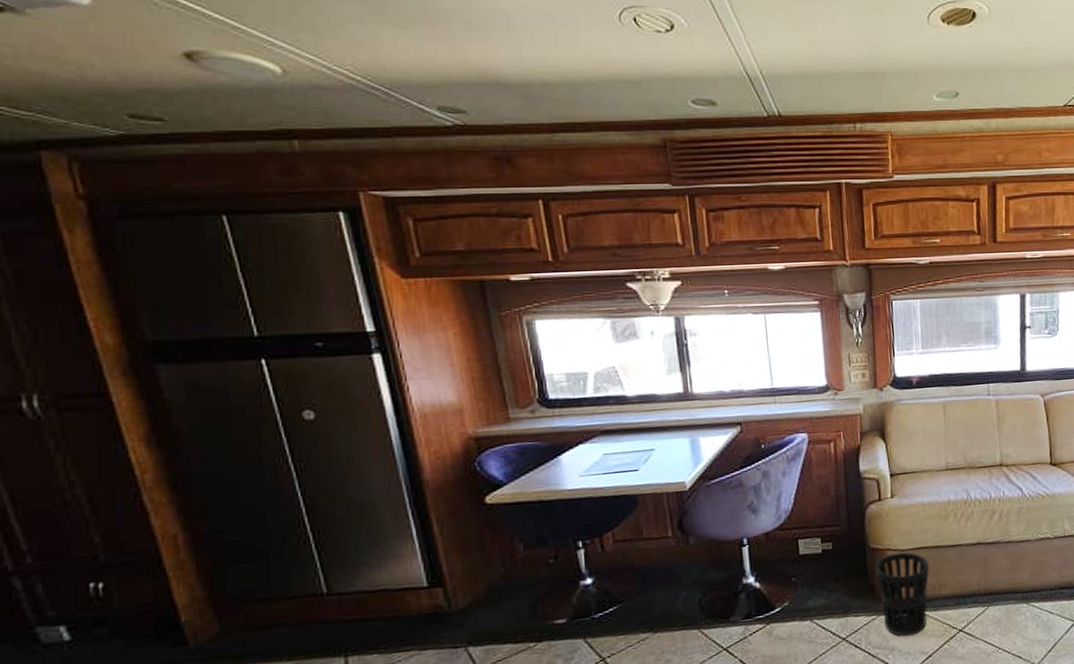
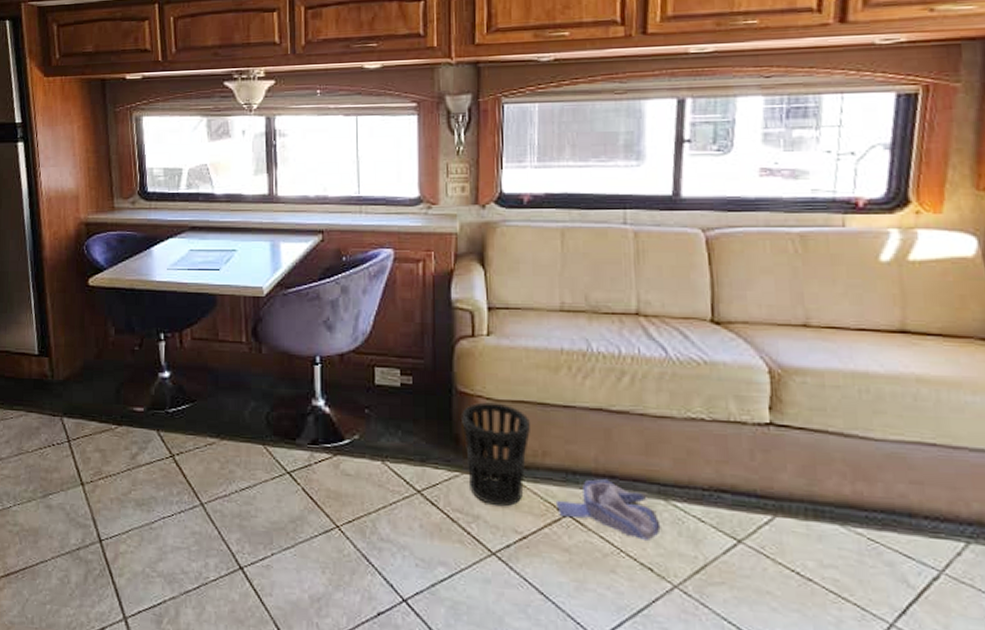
shoe: none [951,596,1025,637] -> present [555,478,661,540]

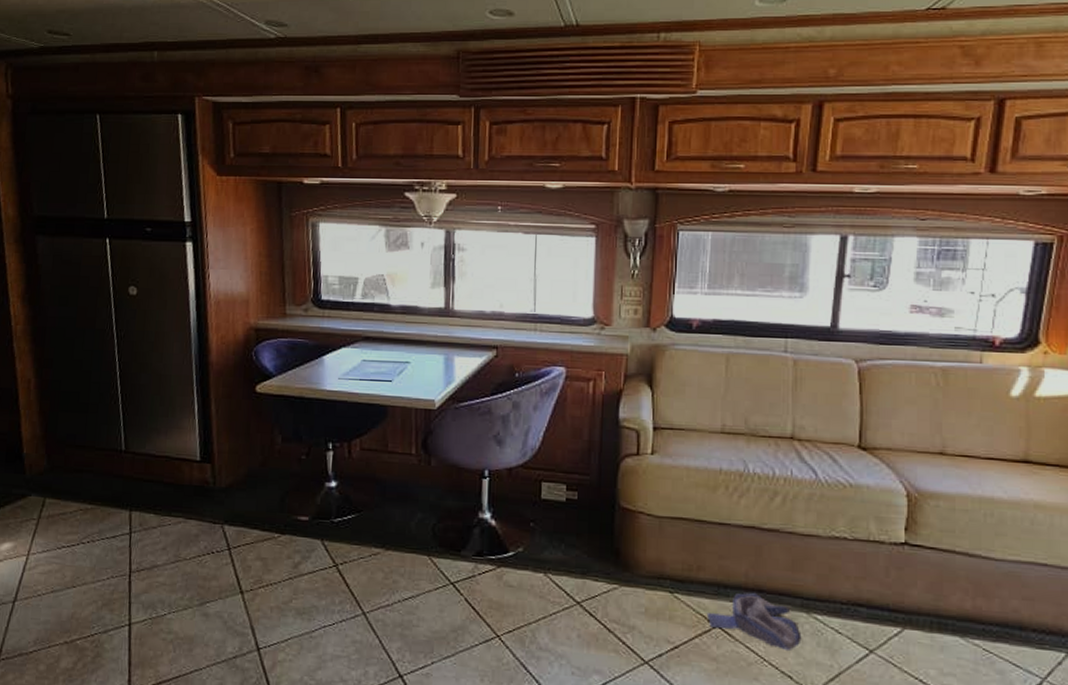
wastebasket: present [460,402,530,507] -> none [622,518,687,618]

